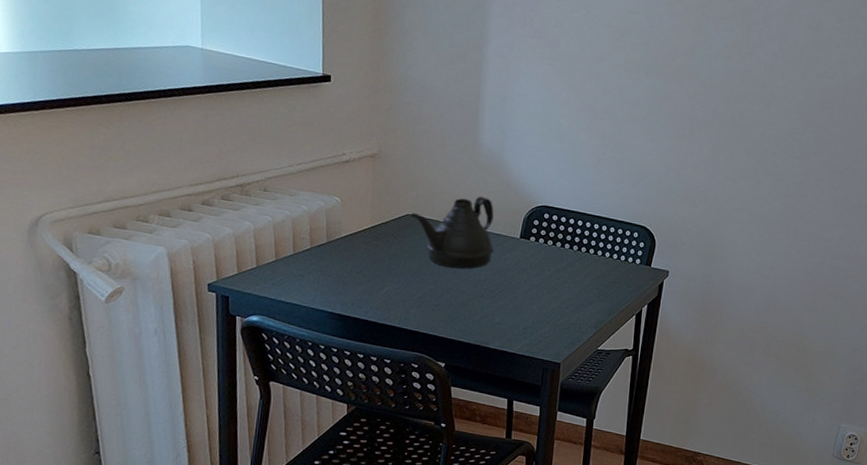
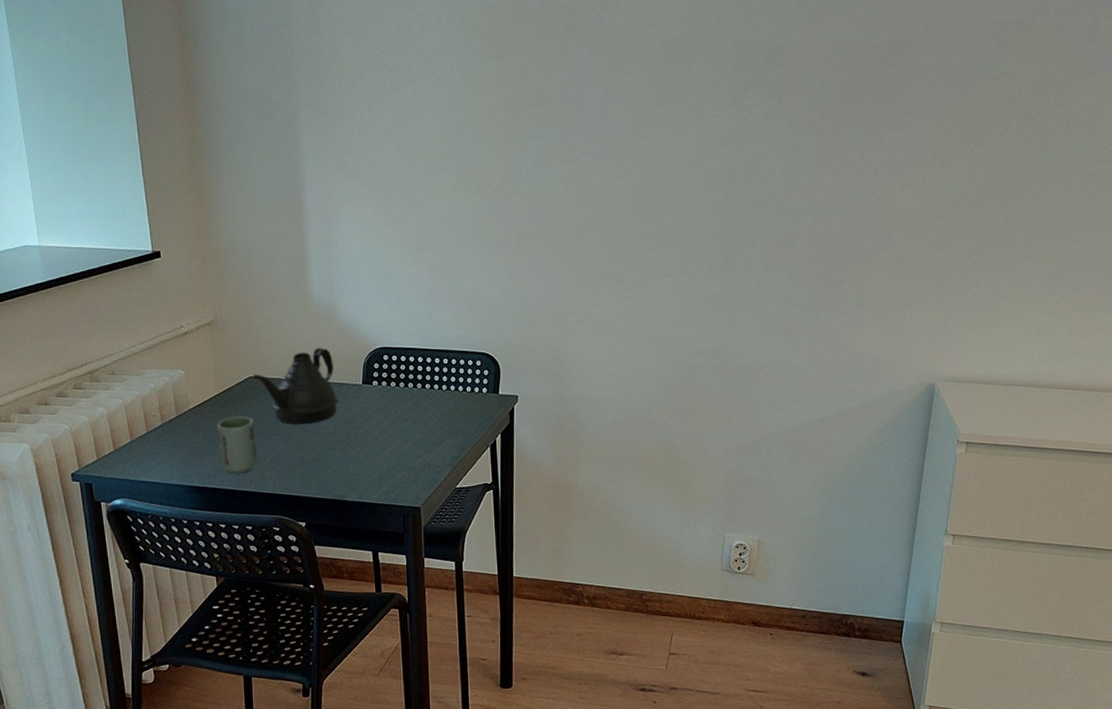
cup: none [367,250,406,308] -> present [217,416,257,474]

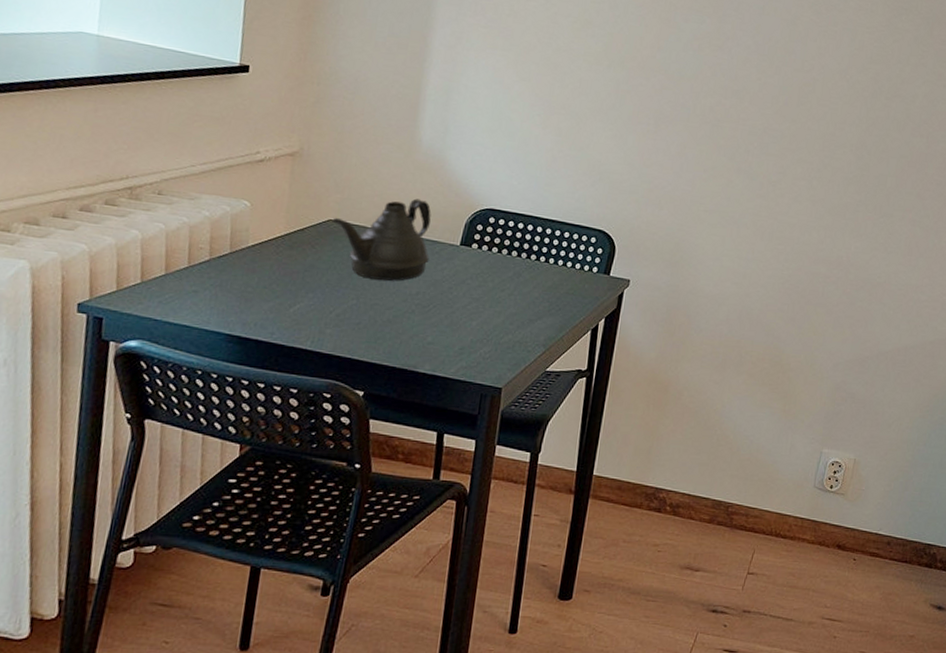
cup: present [217,416,257,474] -> none [274,261,325,328]

